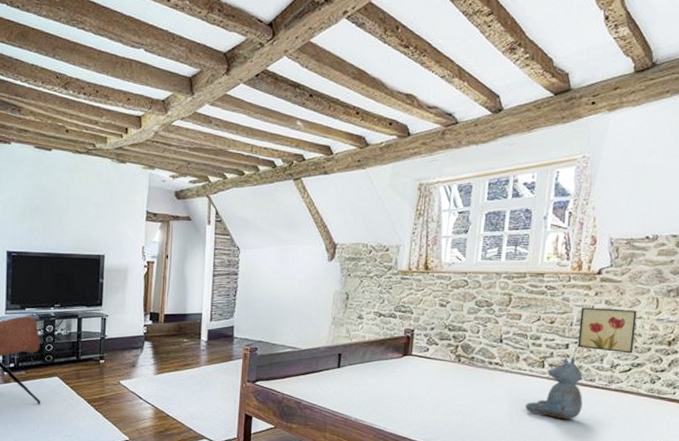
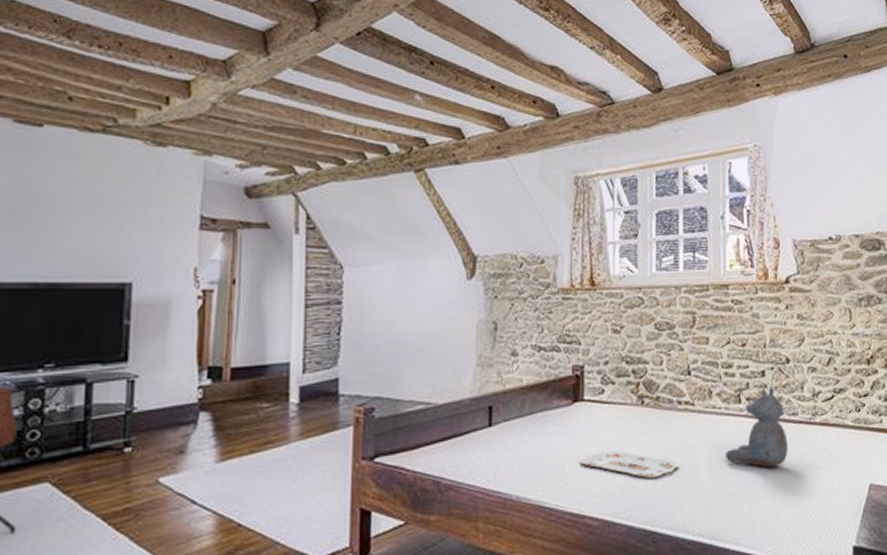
serving tray: none [405,394,485,417] -> present [580,451,679,478]
wall art: present [577,307,637,354] -> none [773,324,833,378]

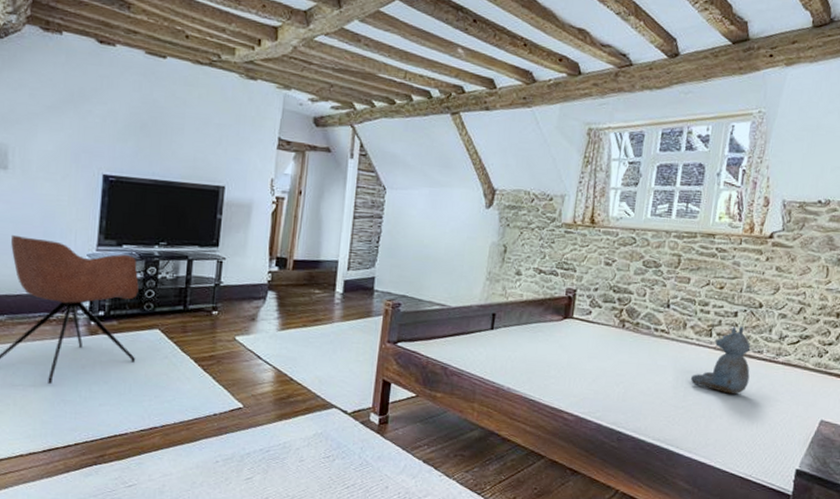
serving tray: present [580,451,679,478] -> none [563,362,649,389]

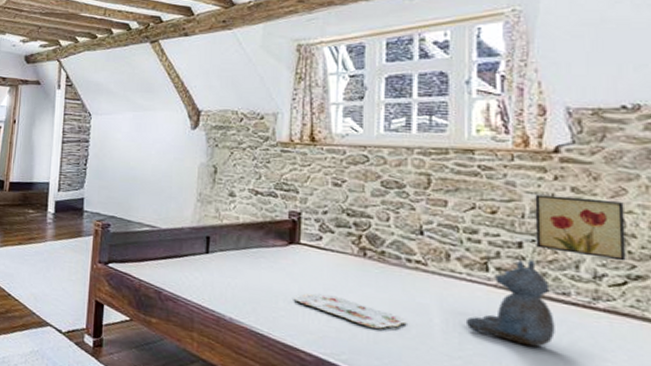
serving tray: none [563,362,649,389] -> present [294,293,407,329]
wall art: none [746,272,807,325] -> present [535,194,626,262]

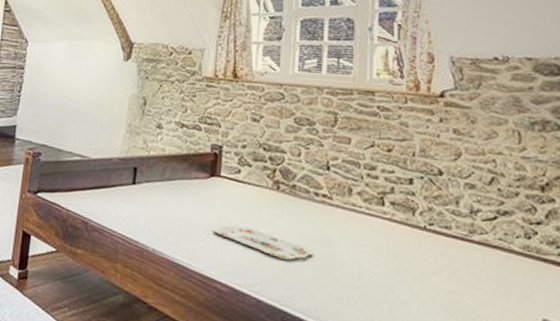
stuffed bear: present [465,260,555,347] -> none [364,195,438,277]
wall art: present [535,194,626,262] -> none [424,135,496,198]

